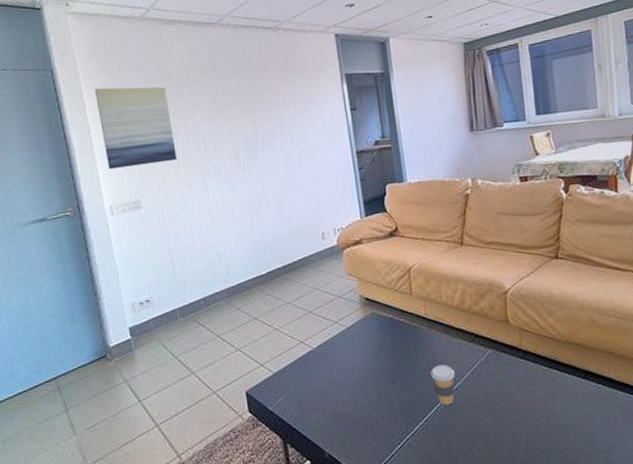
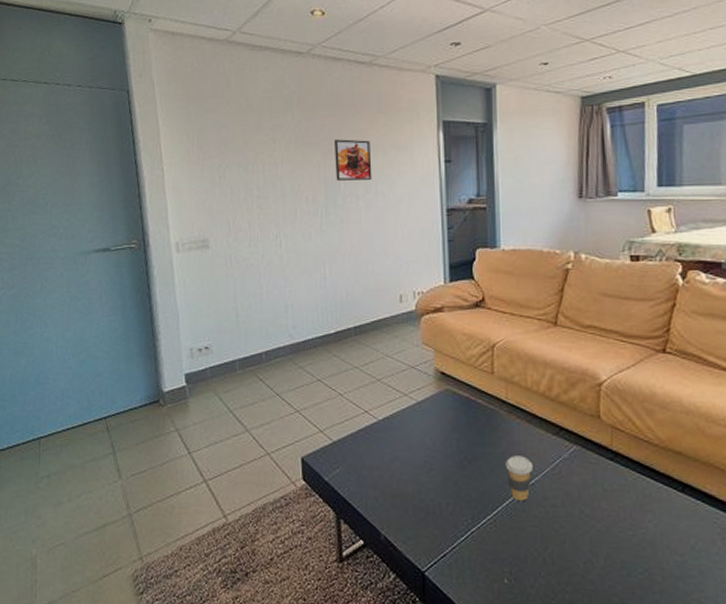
wall art: present [94,86,177,170] -> none [170,114,251,203]
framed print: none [250,97,287,136] -> present [335,139,372,181]

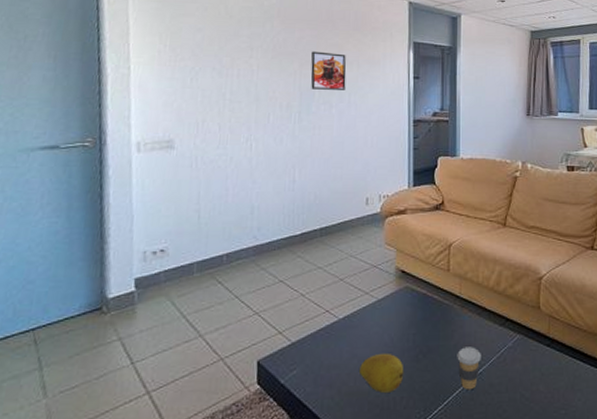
fruit: none [401,457,449,497] -> present [358,353,404,393]

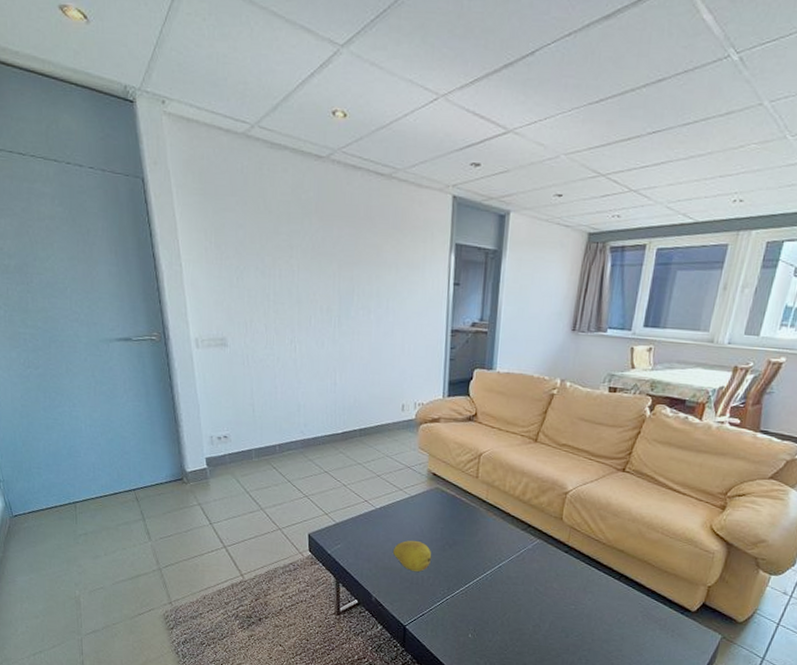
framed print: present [310,51,346,90] -> none [349,252,385,295]
coffee cup: present [457,347,481,390] -> none [479,544,502,579]

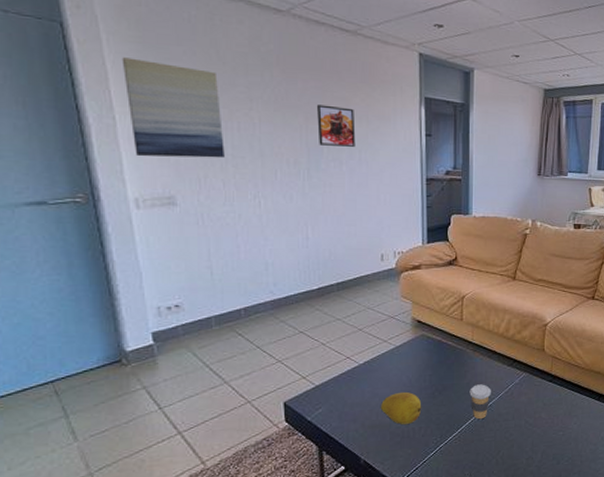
wall art: none [187,209,268,304] -> present [122,57,225,158]
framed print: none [349,252,385,295] -> present [317,104,356,147]
coffee cup: none [479,544,502,579] -> present [469,384,491,420]

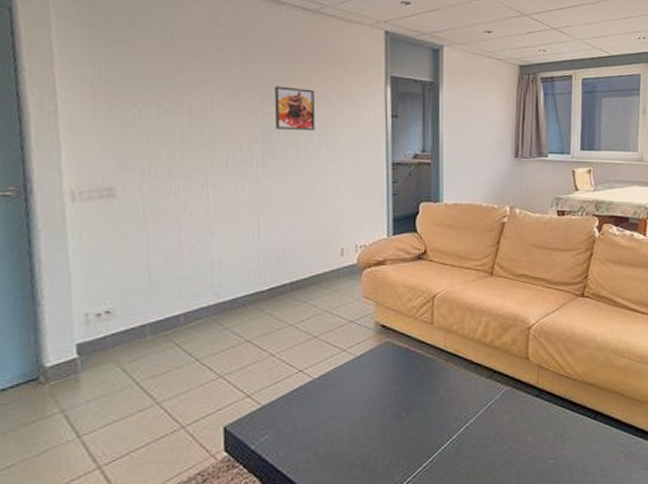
wall art: present [122,57,225,158] -> none [69,42,173,145]
fruit: present [380,391,422,424] -> none [336,411,386,453]
coffee cup: present [469,384,491,420] -> none [442,401,467,446]

